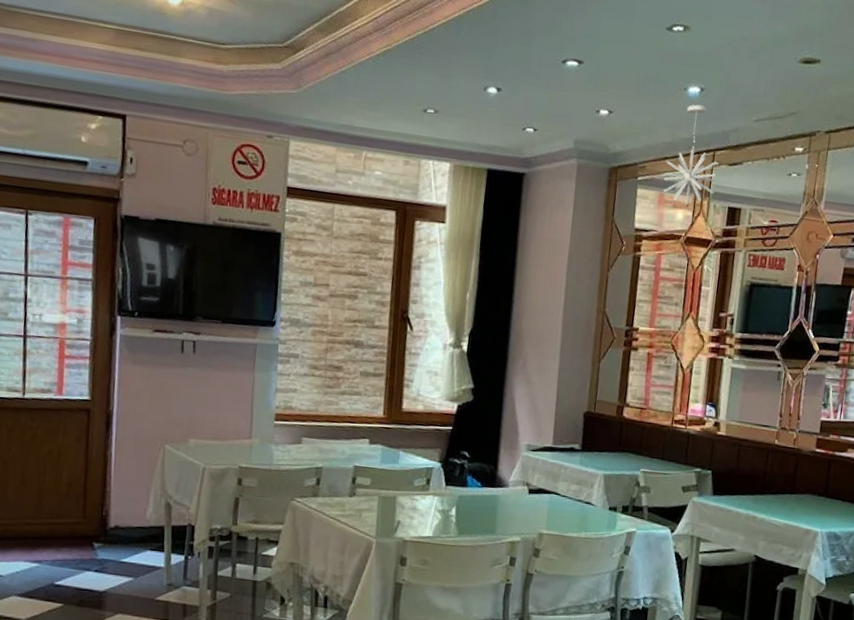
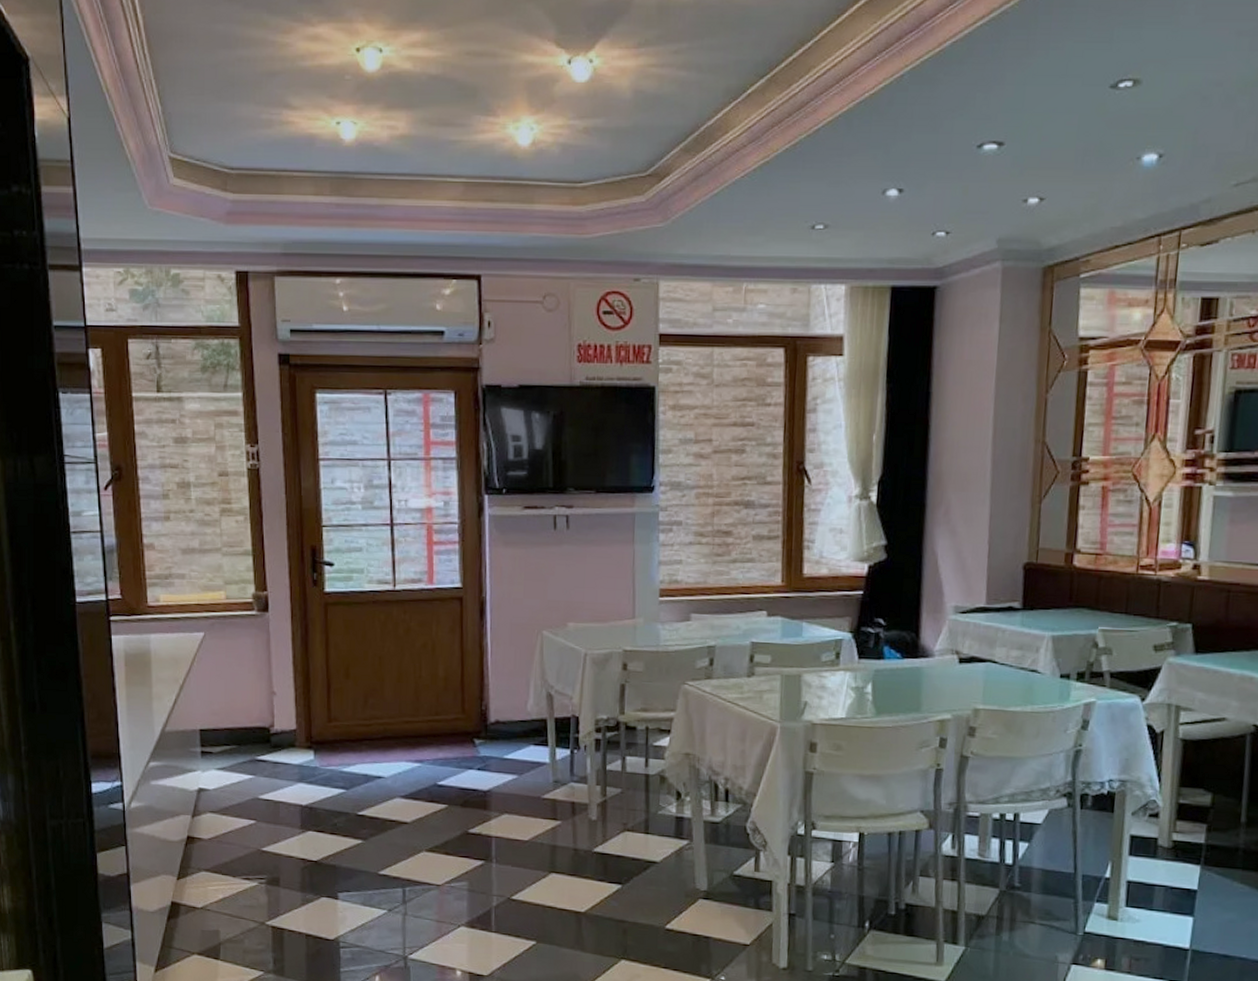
pendant light: present [663,104,717,205] -> none [1114,175,1184,301]

